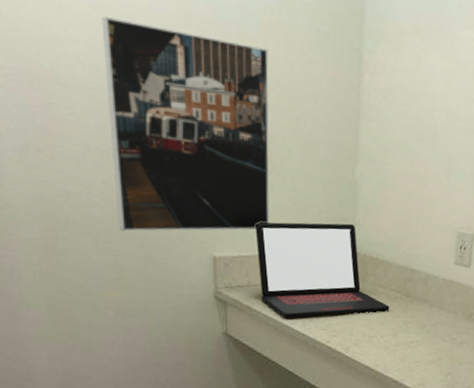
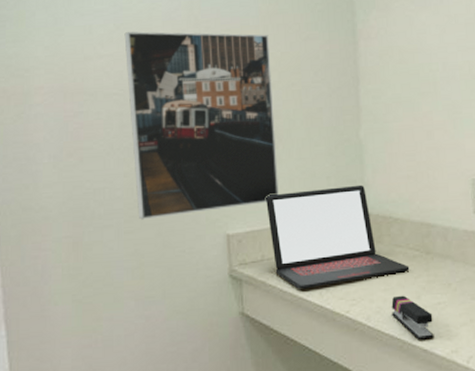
stapler: none [369,331,406,372] -> present [391,295,434,340]

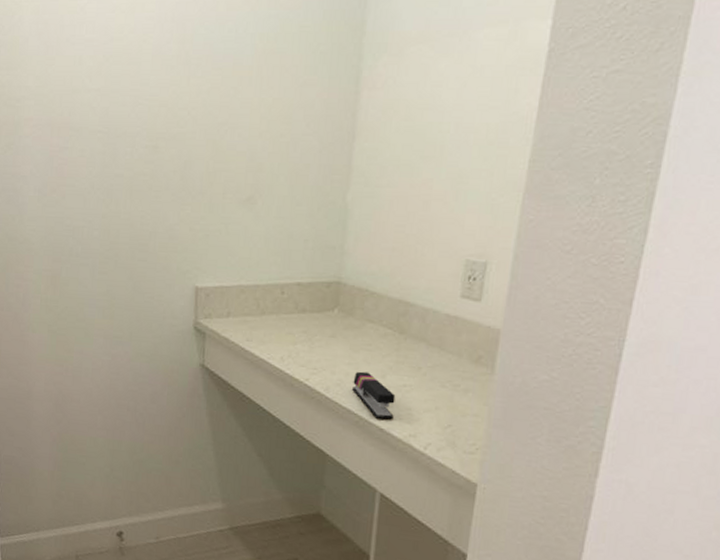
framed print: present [124,31,279,220] -> none [112,65,262,263]
laptop: present [266,184,410,289] -> none [238,251,379,351]

